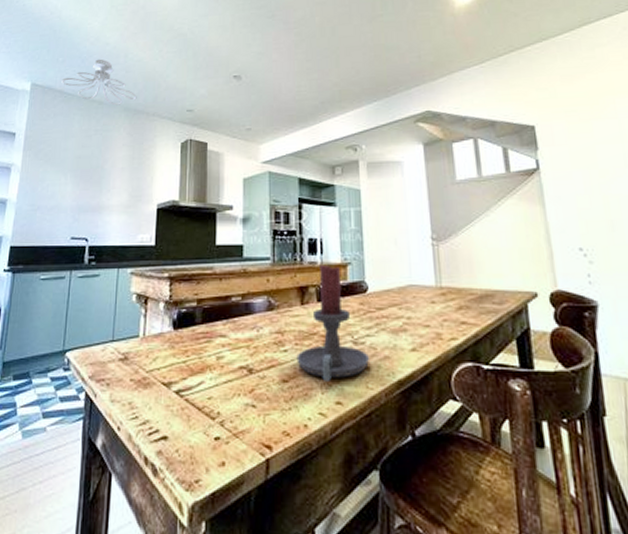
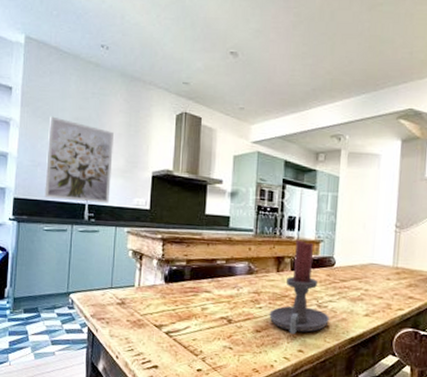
wall art: none [43,157,116,244] -> present [45,116,114,203]
ceiling light fixture: present [61,59,137,106] -> none [57,17,134,70]

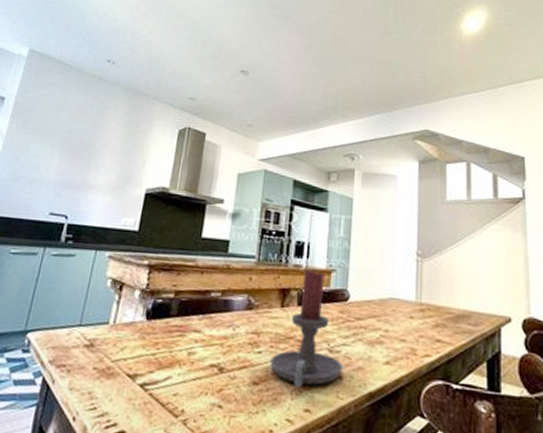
wall art: present [45,116,114,203] -> none [18,128,108,223]

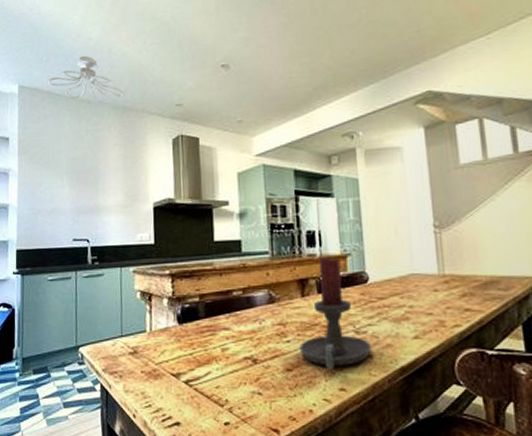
ceiling light fixture: none [62,34,140,84] -> present [48,55,125,104]

